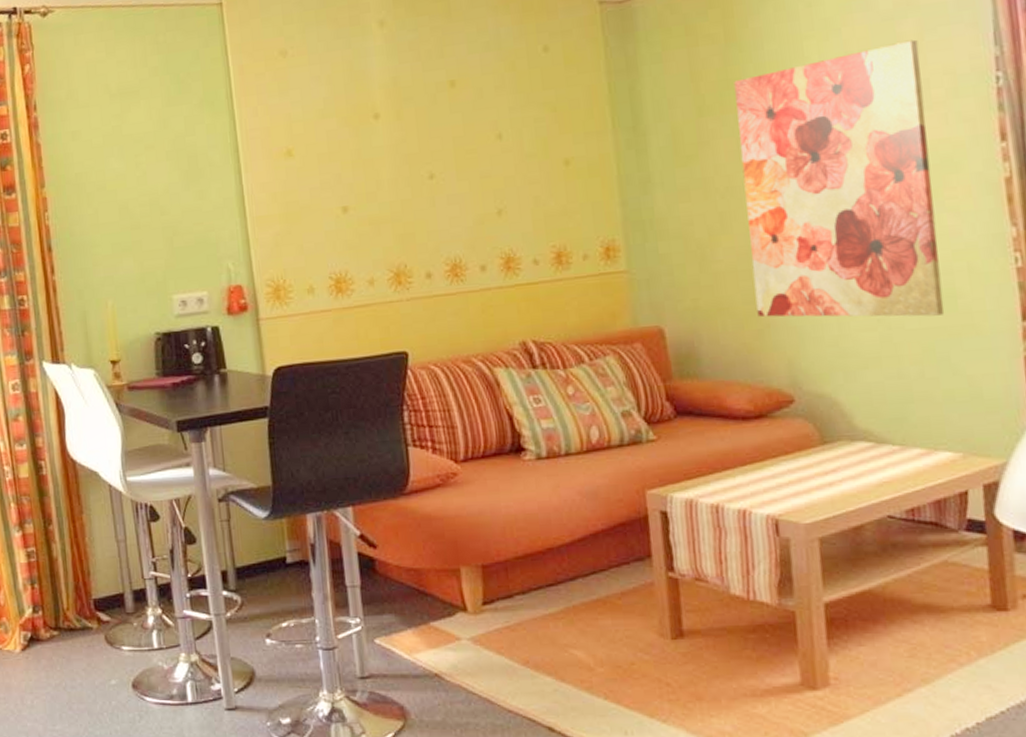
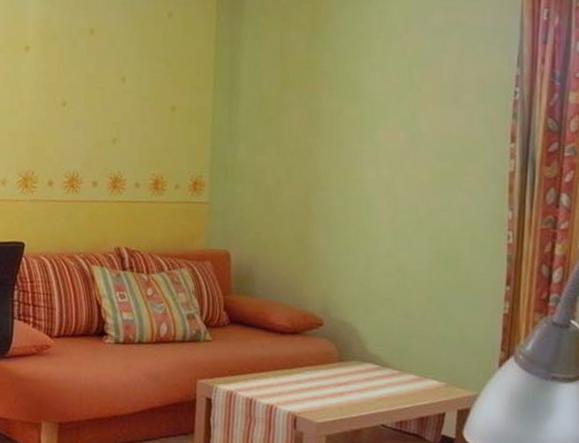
wall art: present [734,39,944,317] -> none [305,52,459,273]

